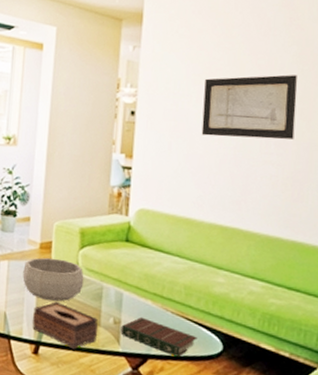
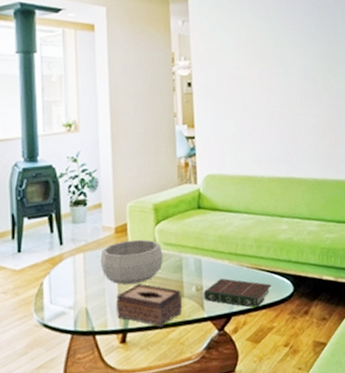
wall art: present [201,74,298,140] -> none [249,36,326,98]

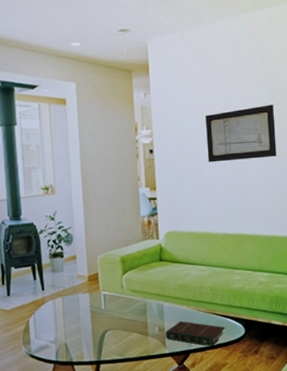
decorative bowl: present [100,239,163,285] -> none [76,286,130,324]
tissue box: present [116,284,183,328] -> none [90,324,147,361]
wall art: none [249,36,326,98] -> present [205,104,277,163]

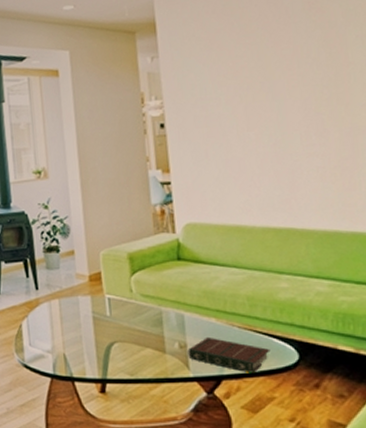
wall art: present [205,104,277,163] -> none [231,60,335,137]

